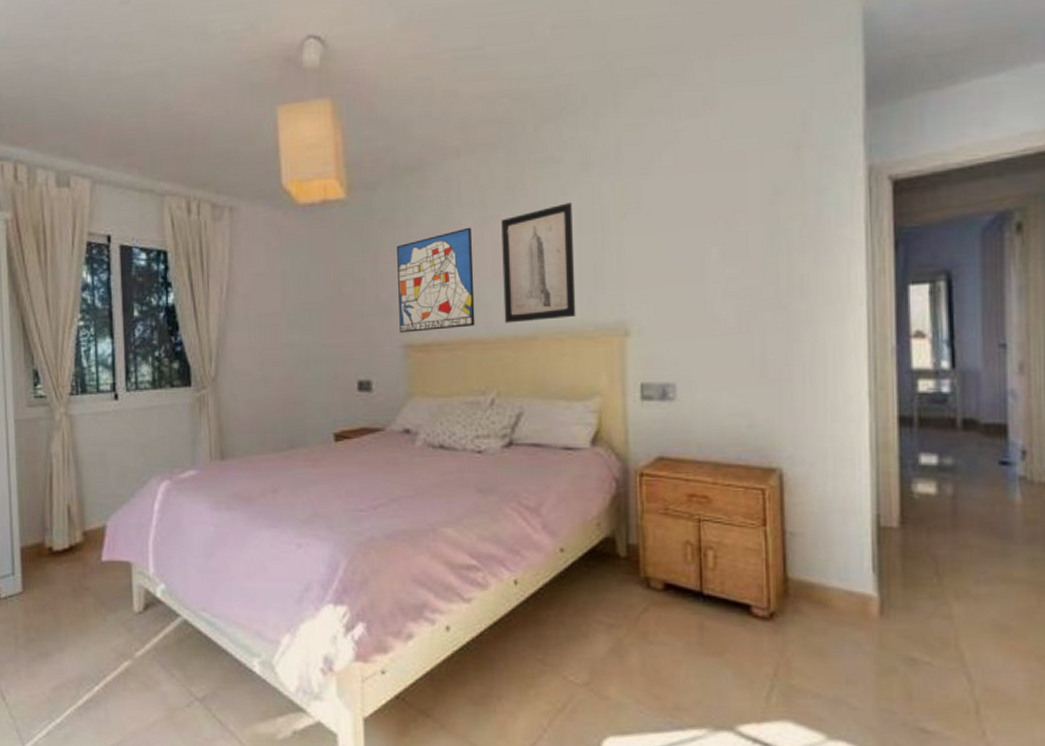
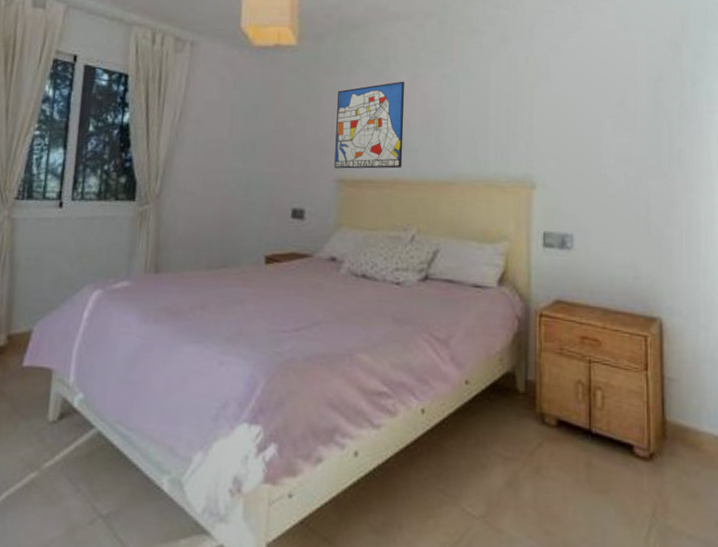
wall art: present [501,203,576,323] -> none [428,69,492,169]

